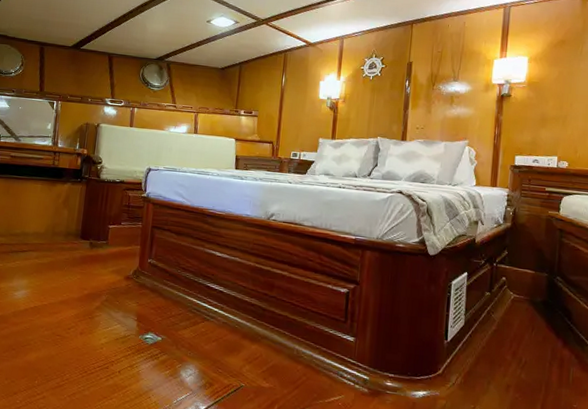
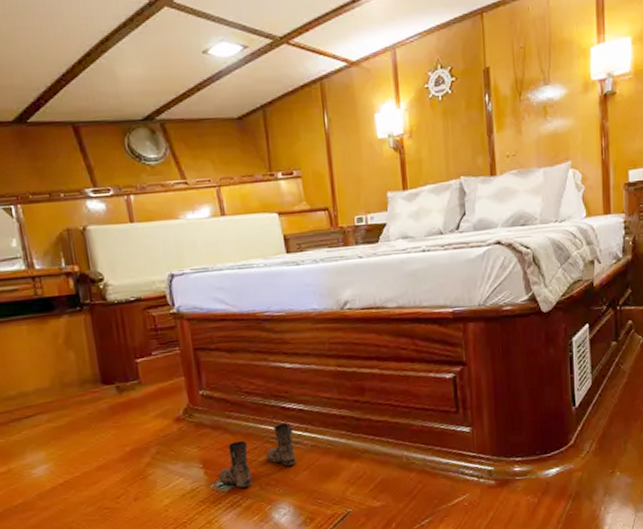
boots: none [146,298,212,344] -> present [218,422,296,488]

